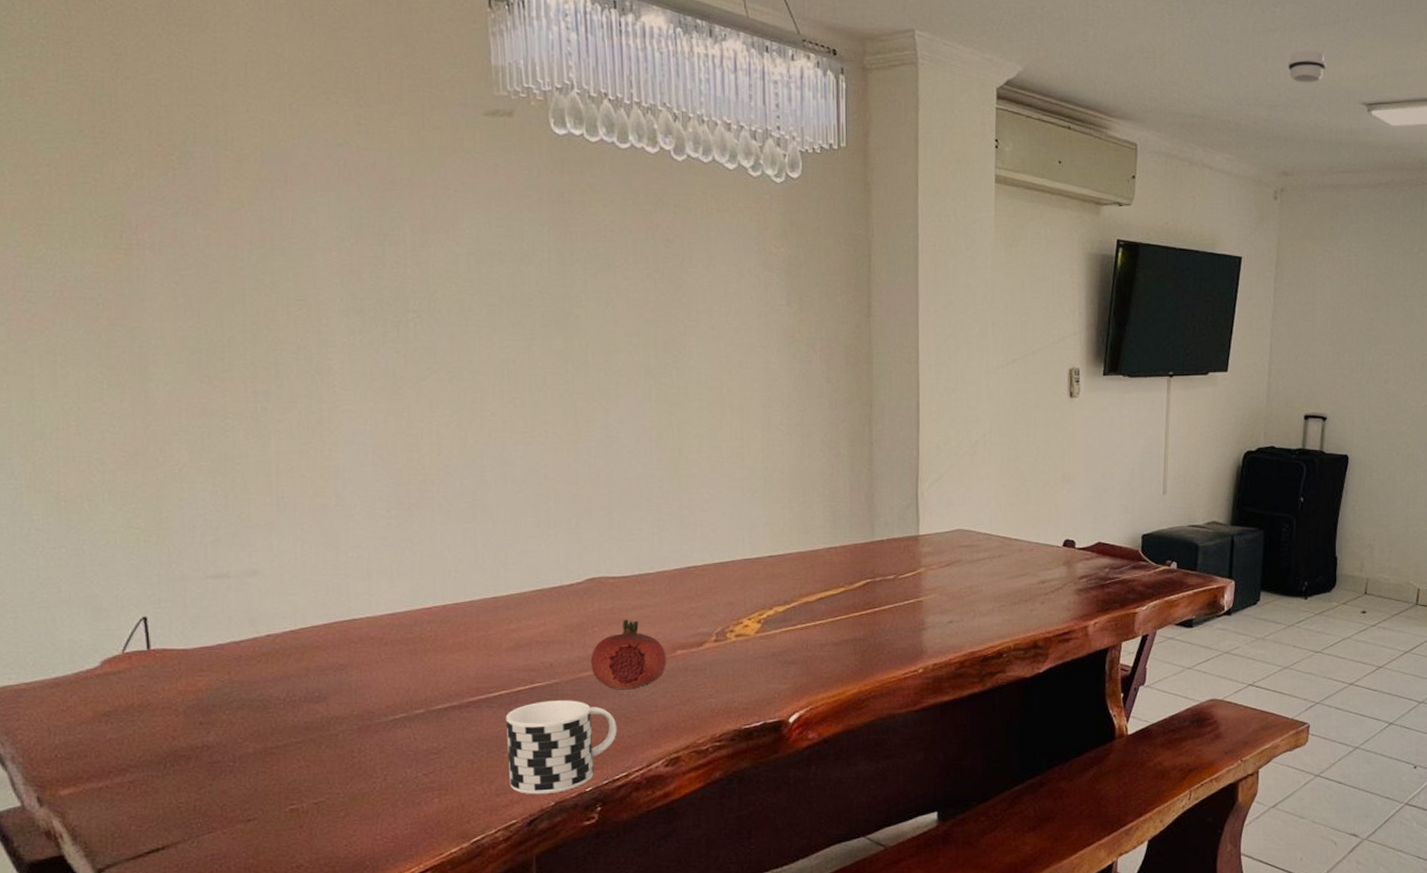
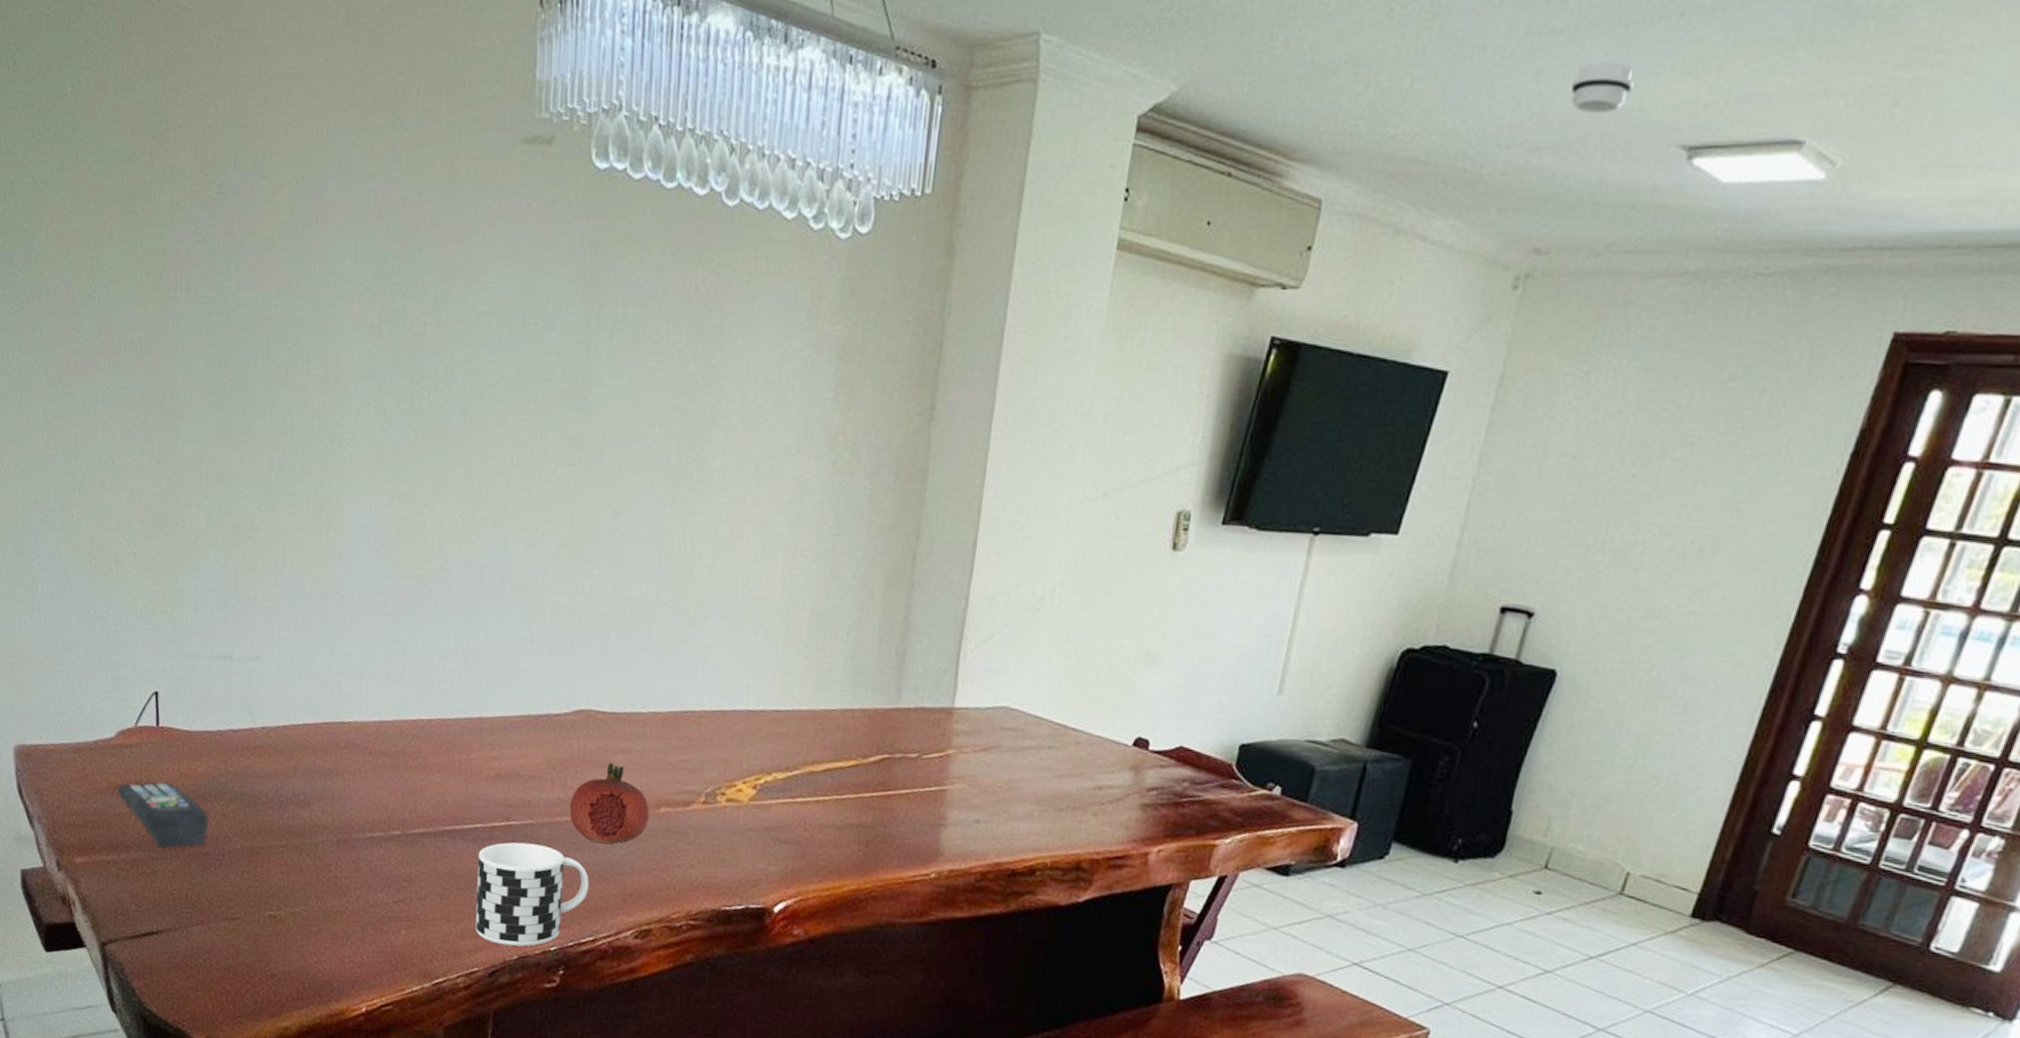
remote control: none [106,702,215,765] -> present [117,782,209,848]

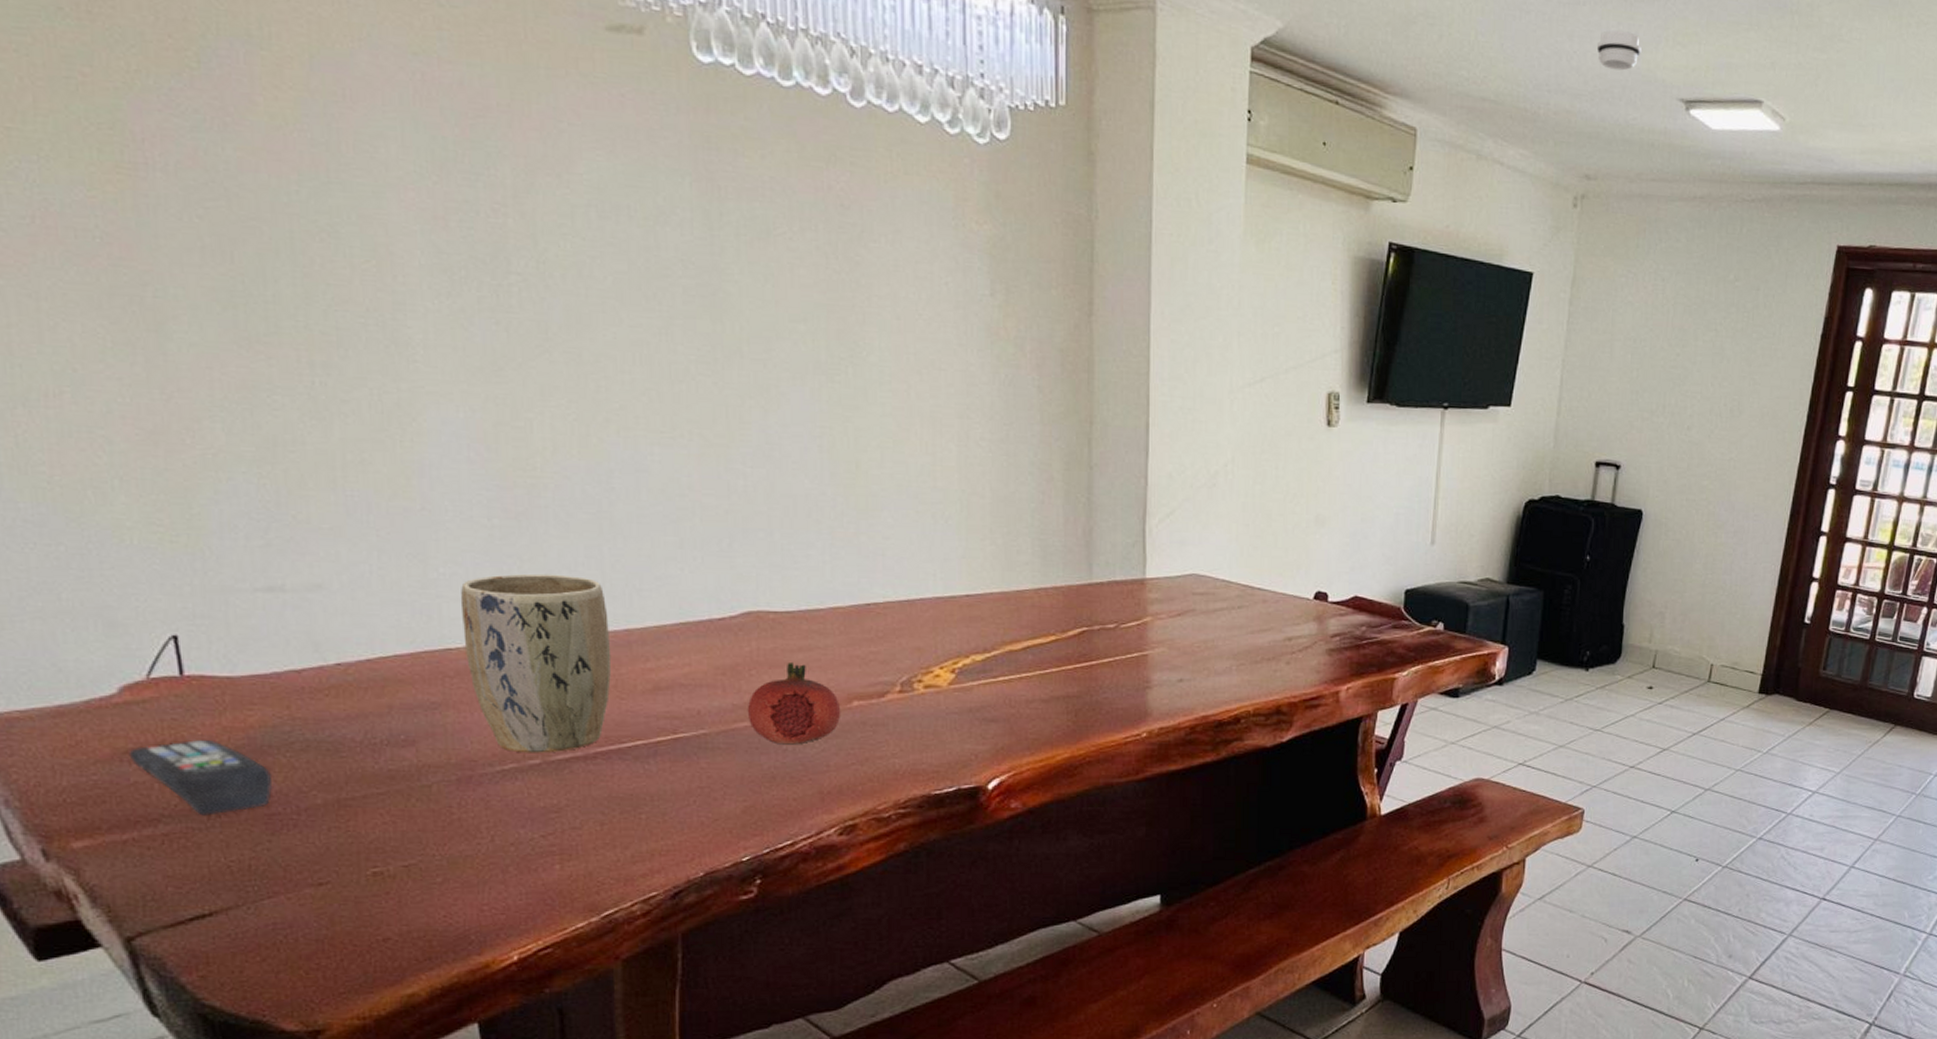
plant pot: none [354,658,467,826] -> present [460,573,612,753]
cup: present [475,842,590,947] -> none [642,754,781,864]

